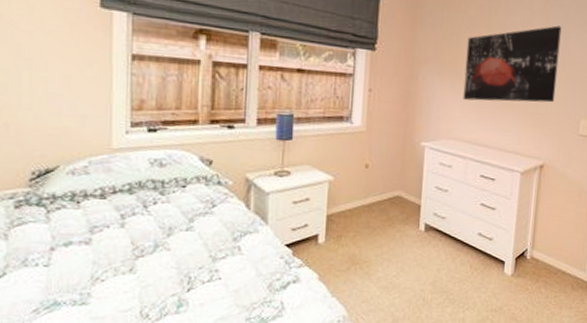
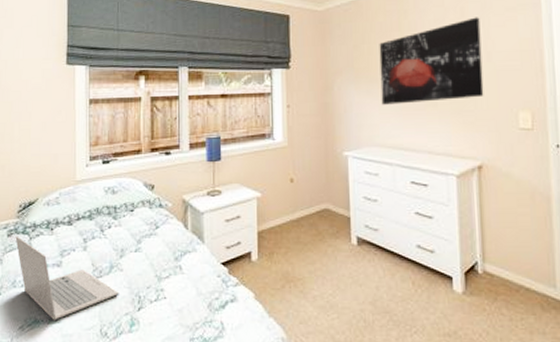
laptop: none [26,208,165,302] -> present [15,236,119,320]

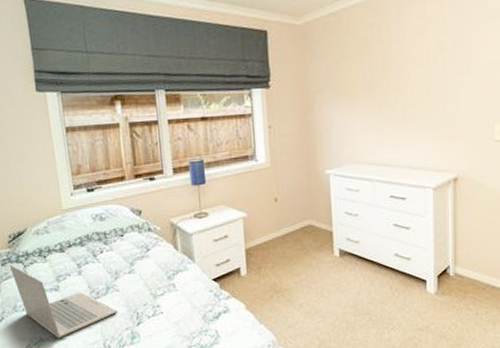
wall art: present [379,17,484,105] -> none [360,27,463,122]

